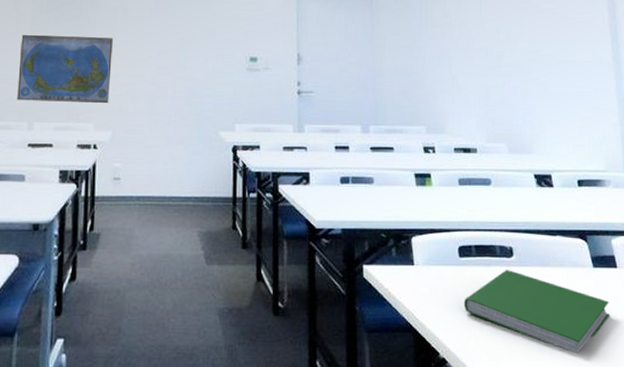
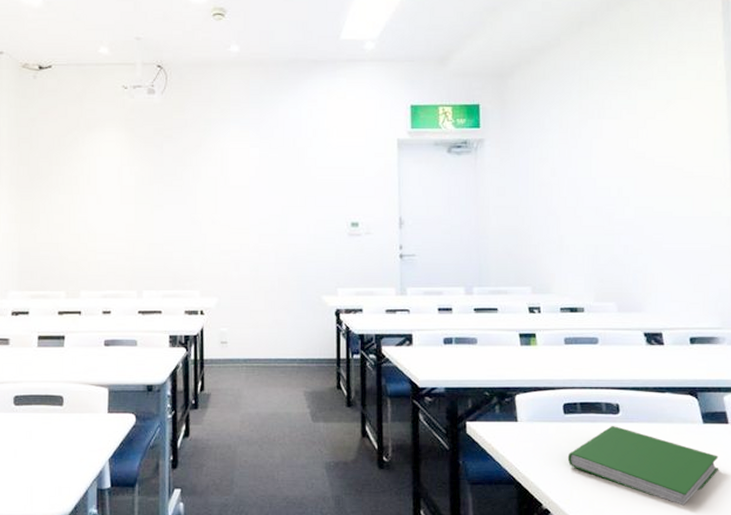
world map: present [17,35,113,103] -> none [125,206,215,270]

